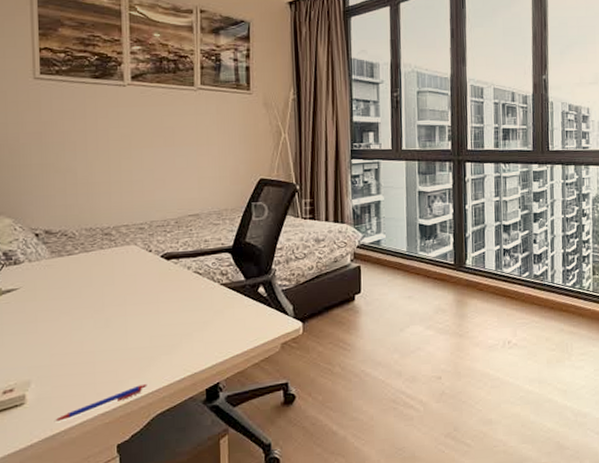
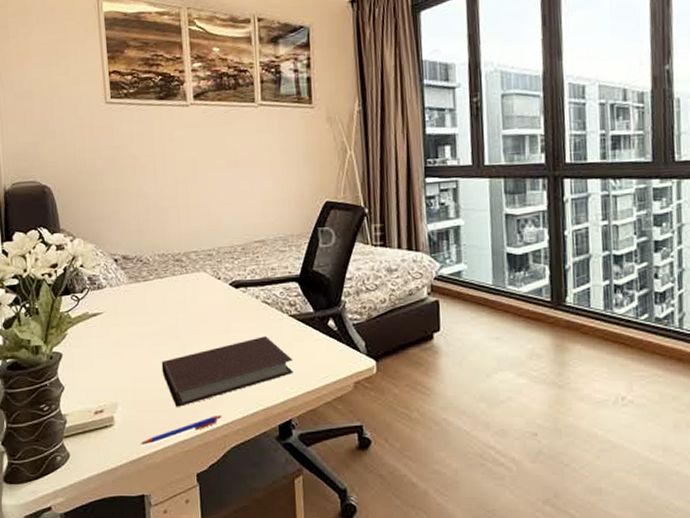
notebook: none [83,305,222,381] -> present [161,336,293,408]

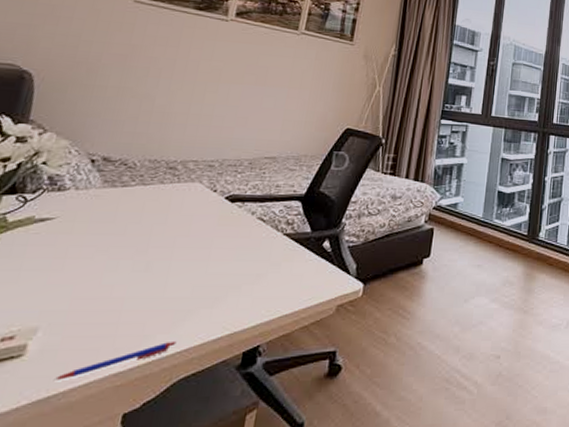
notebook: present [161,336,293,408] -> none [113,254,276,333]

